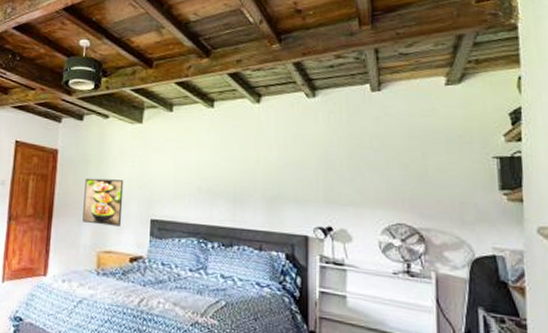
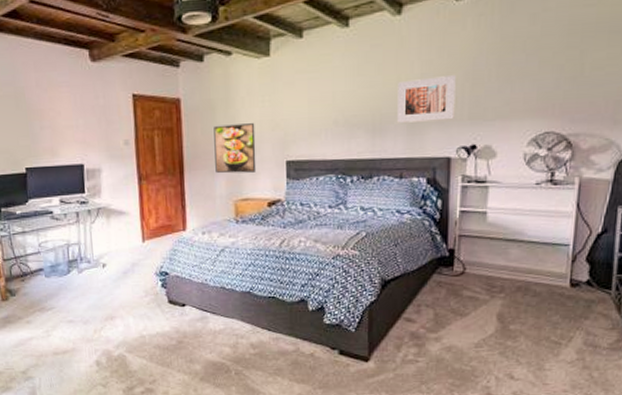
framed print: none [257,159,310,200] -> present [397,75,456,123]

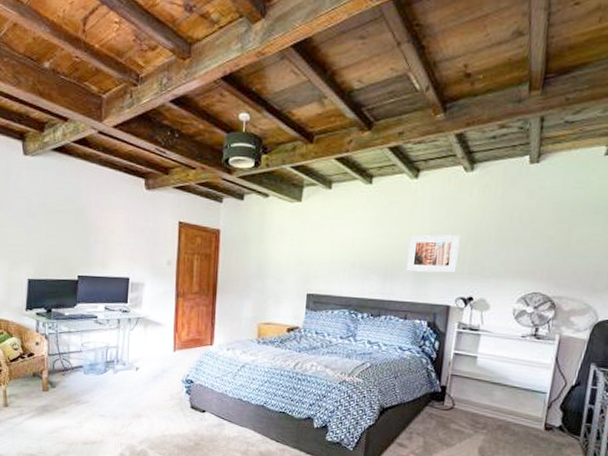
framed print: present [214,123,257,174] -> none [244,256,283,301]

